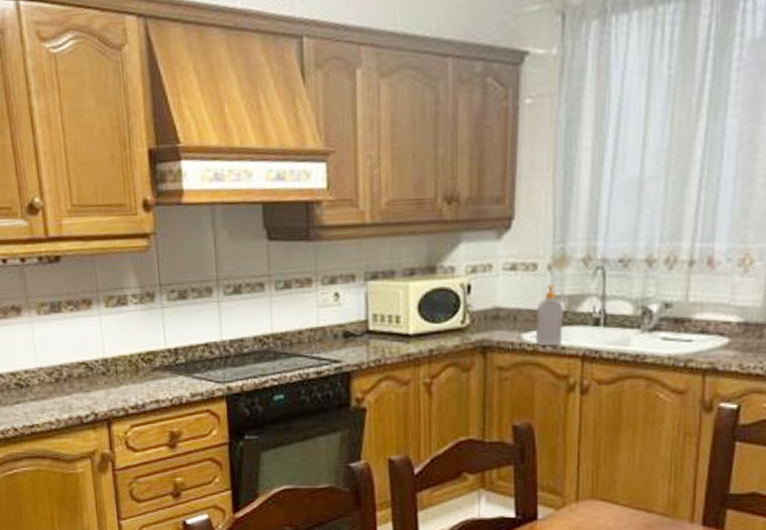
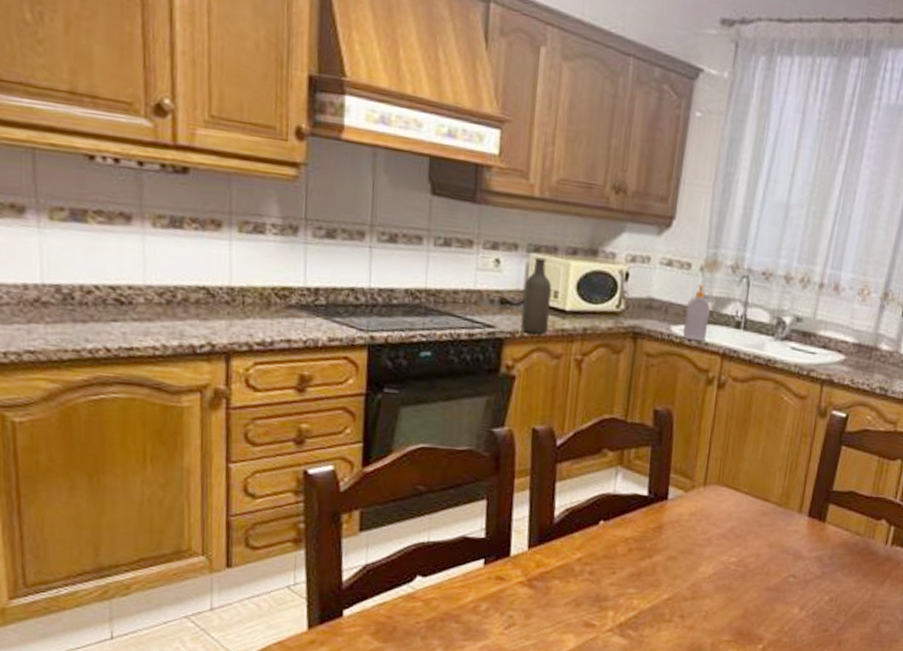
bottle: none [365,284,394,364] -> present [520,257,552,335]

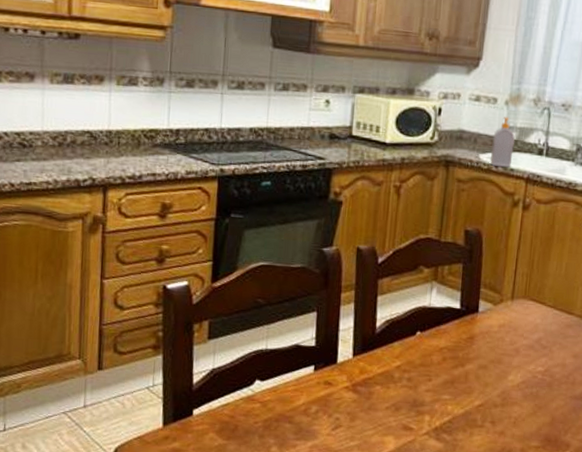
bottle: present [520,257,552,335] -> none [347,97,374,165]

